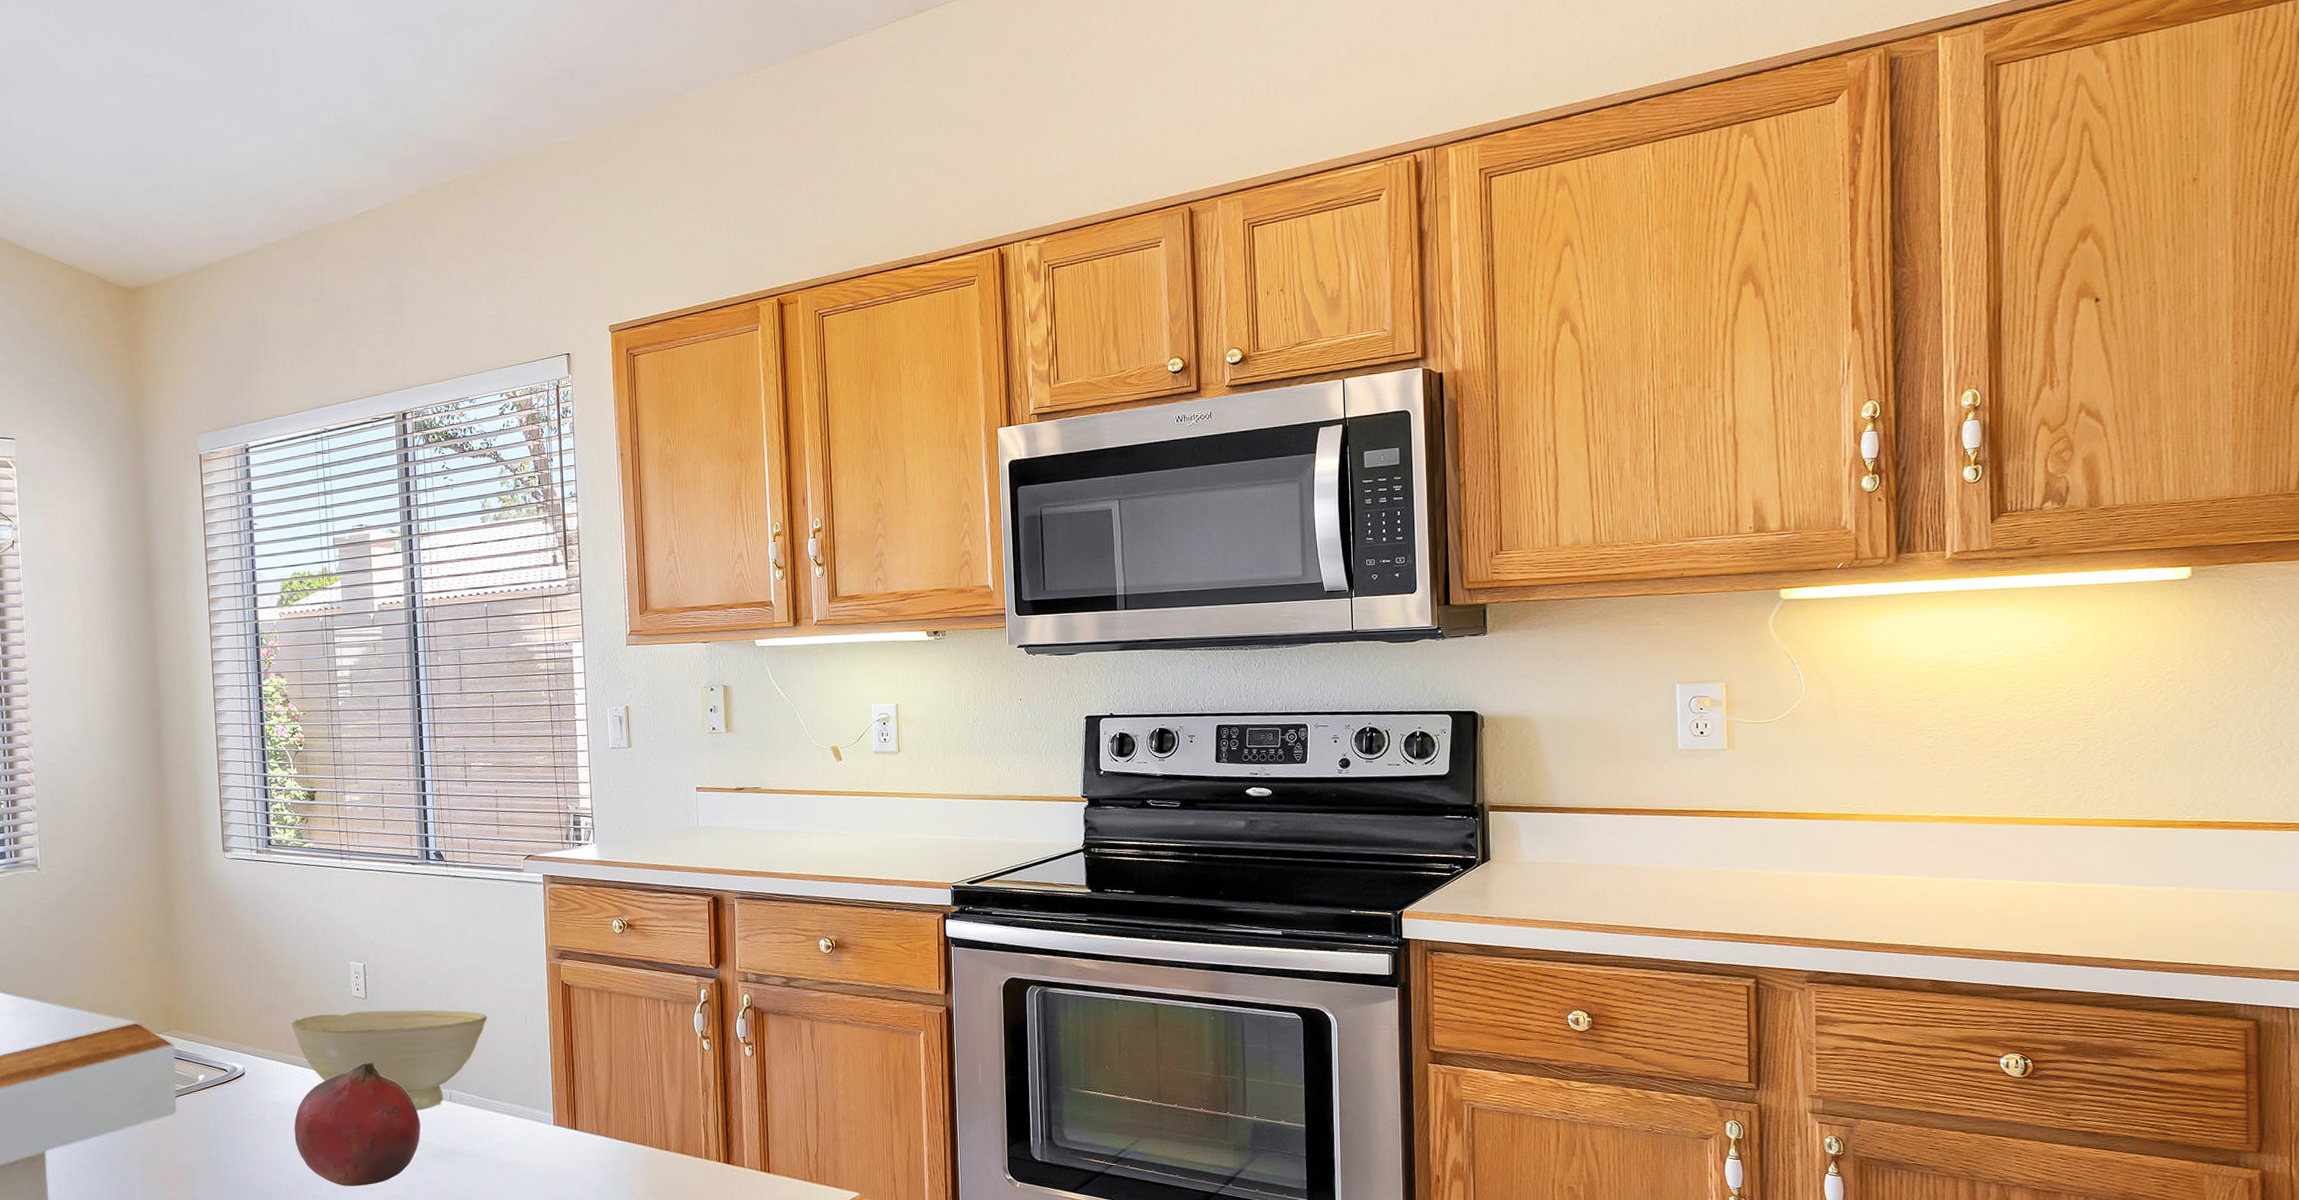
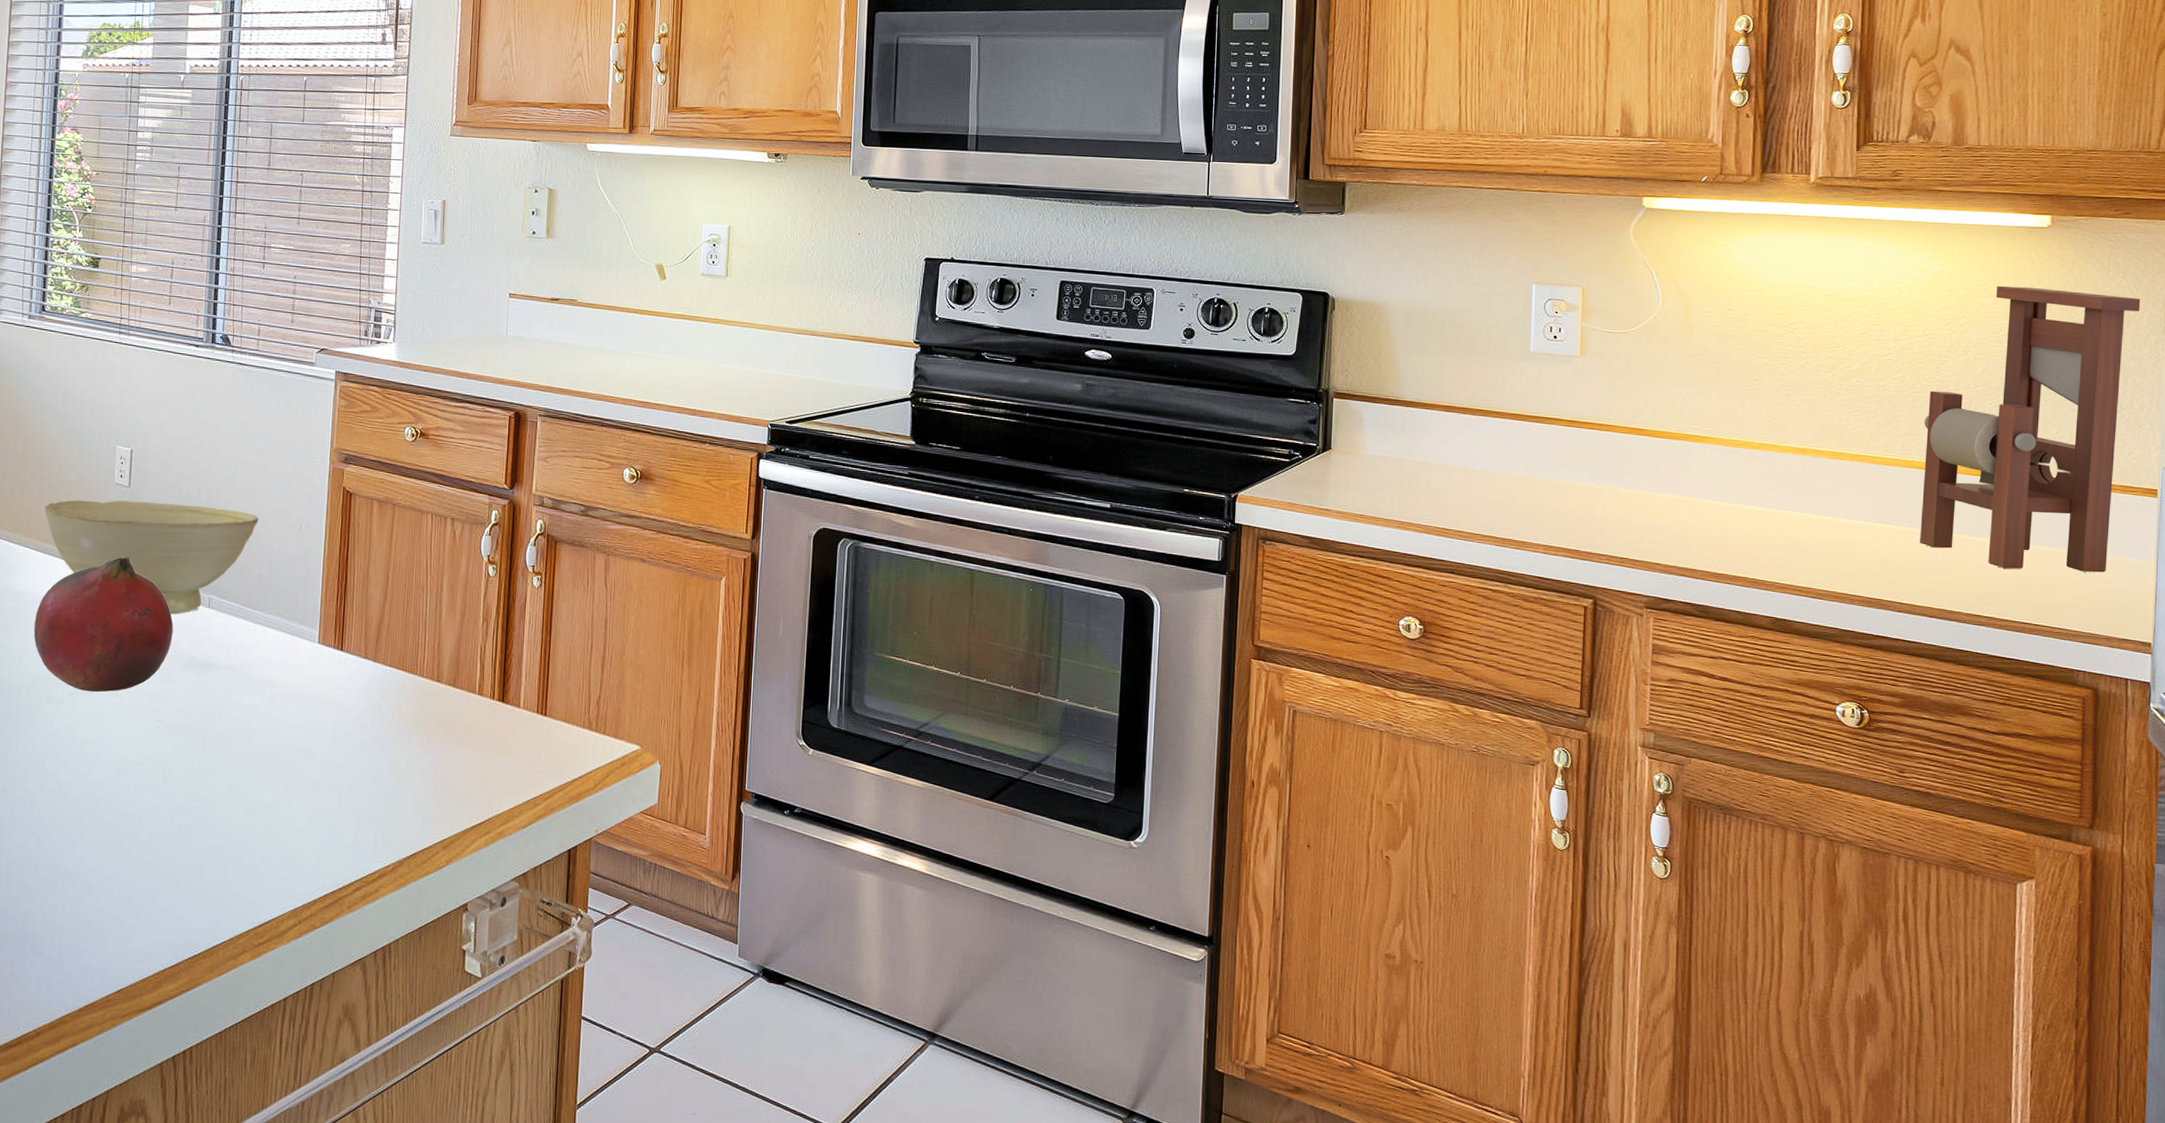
paper towel holder: none [2073,638,2286,913] -> present [1920,285,2141,573]

